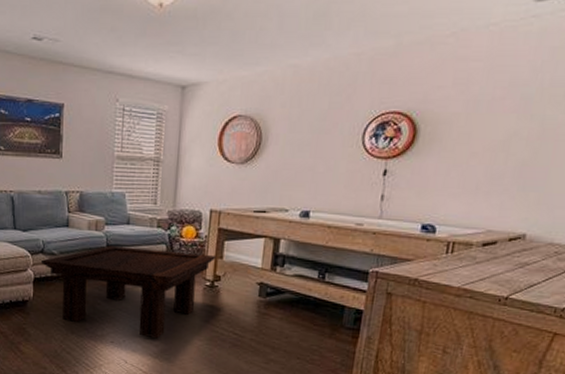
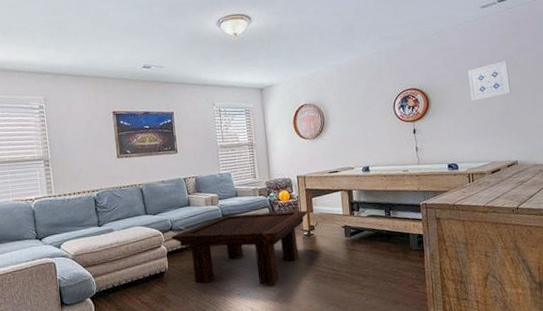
wall art: none [480,87,552,141] -> present [468,61,511,101]

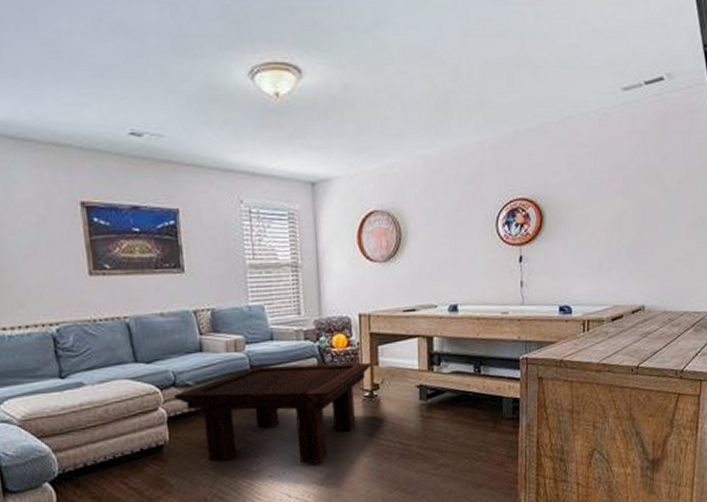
wall art: present [468,61,511,101] -> none [596,169,648,222]

